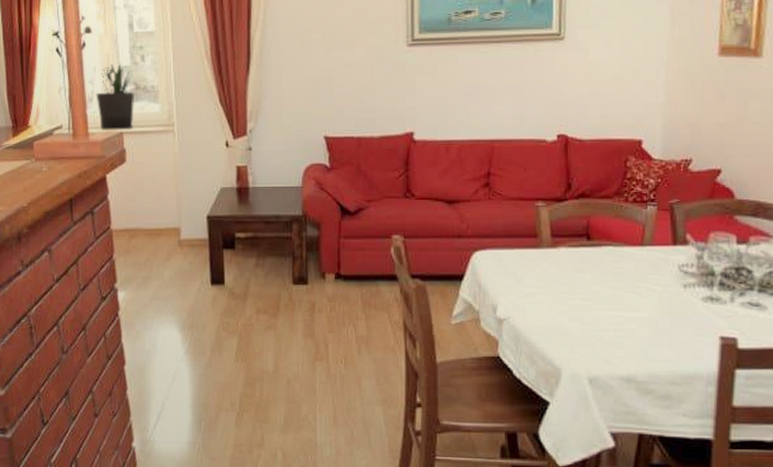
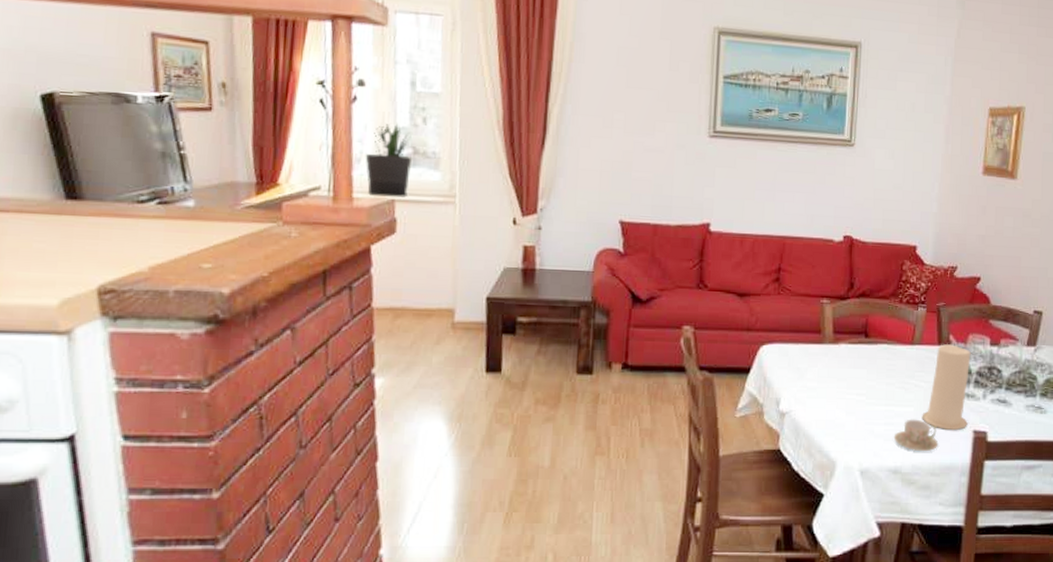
teacup: none [625,324,679,360] -> present [893,419,939,452]
candle: none [657,243,713,337] -> present [922,343,971,431]

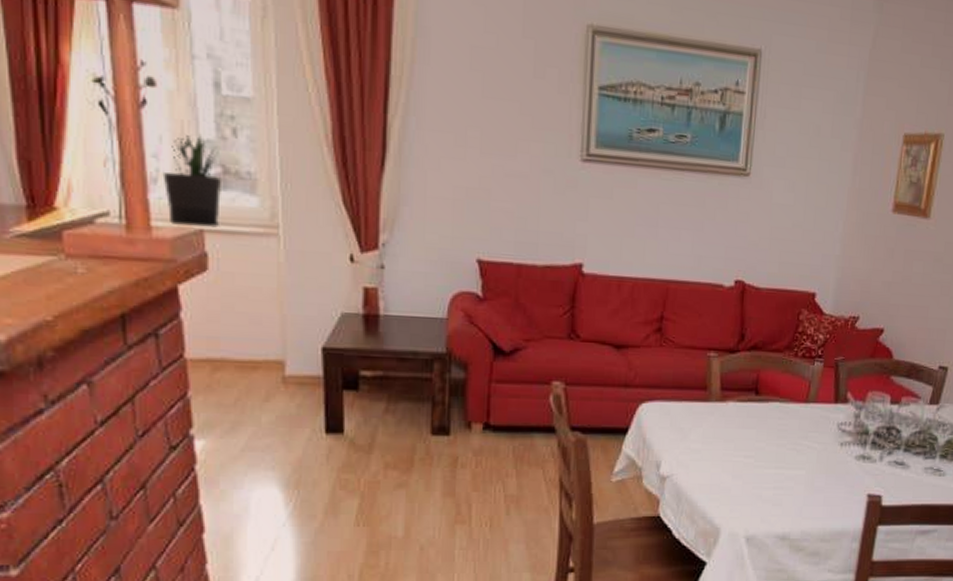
teacup: present [893,419,939,452] -> none [782,482,830,517]
candle: present [922,343,971,431] -> none [813,401,870,495]

